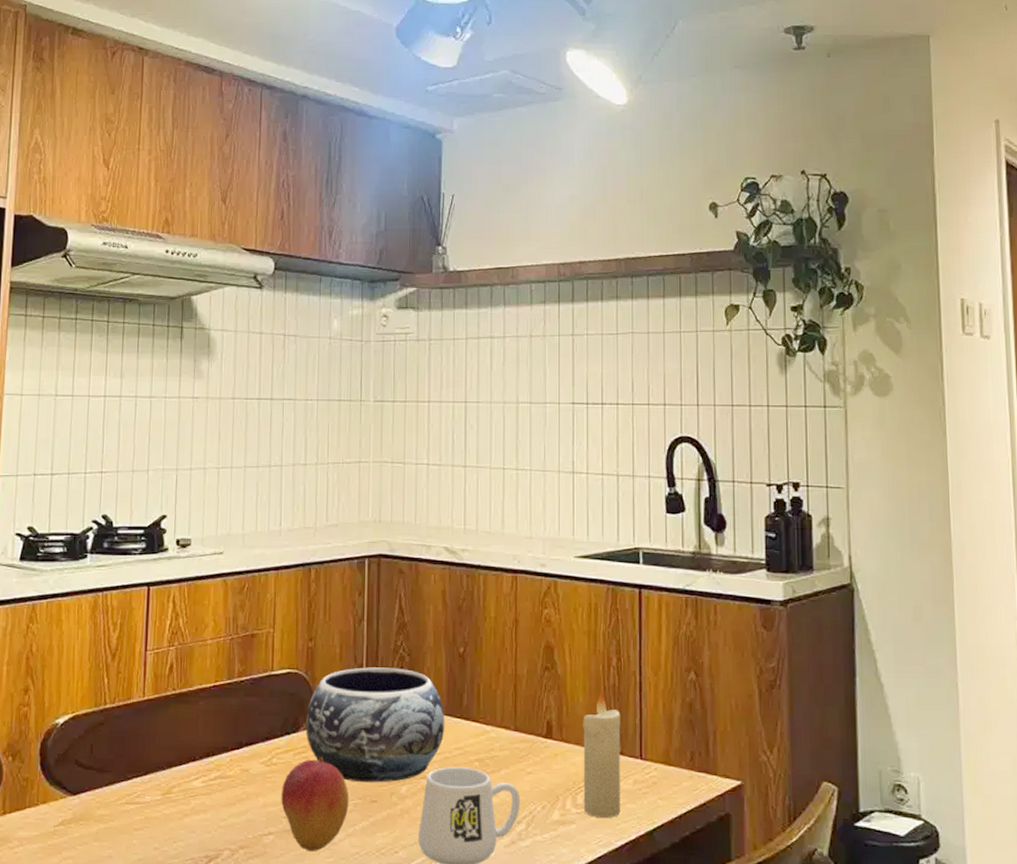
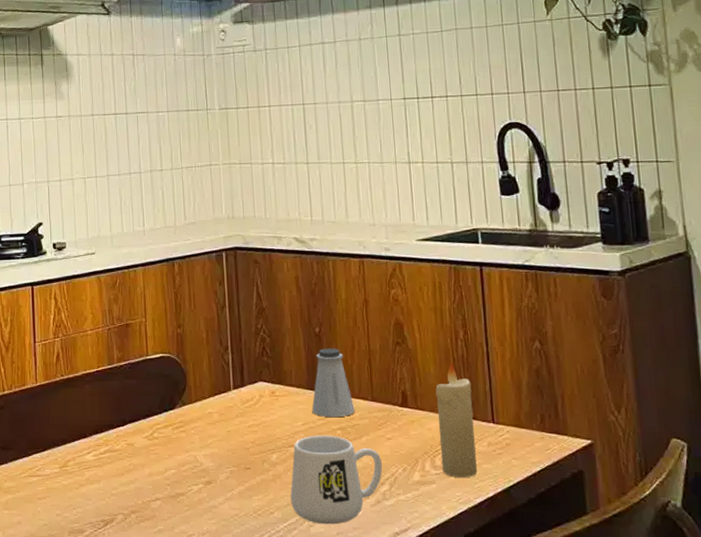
fruit: present [281,756,349,851] -> none [164,430,226,514]
decorative bowl: present [306,667,445,783] -> none [180,348,308,452]
saltshaker: none [449,670,496,748] -> present [312,348,355,418]

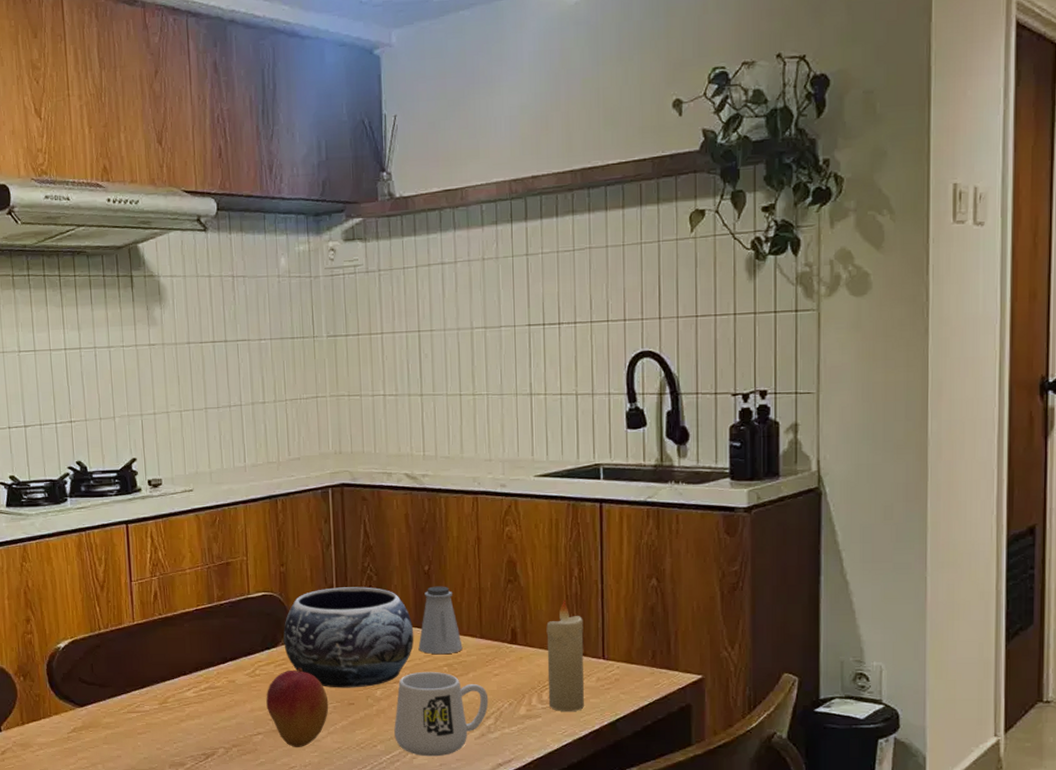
fruit: none [164,430,226,514] -> present [266,667,329,747]
decorative bowl: none [180,348,308,452] -> present [283,587,414,688]

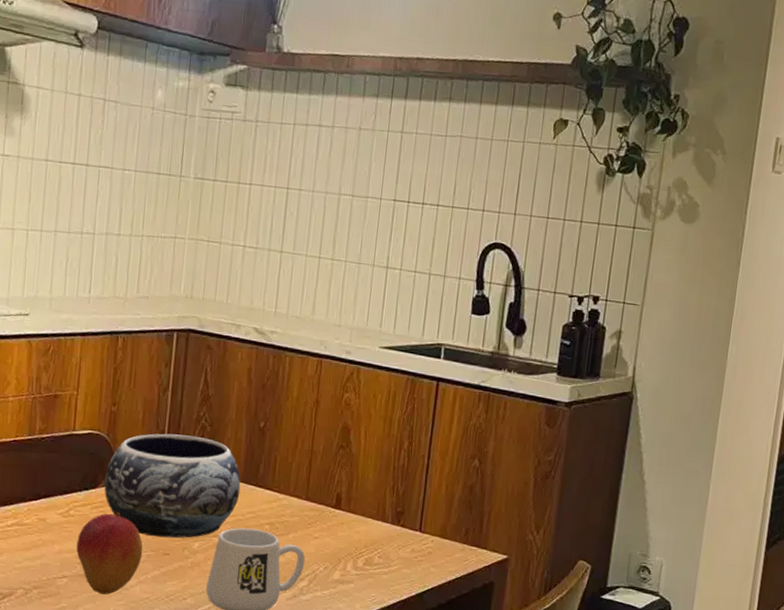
saltshaker: present [418,586,463,655] -> none [242,443,287,513]
candle: present [546,600,584,711] -> none [362,470,406,580]

